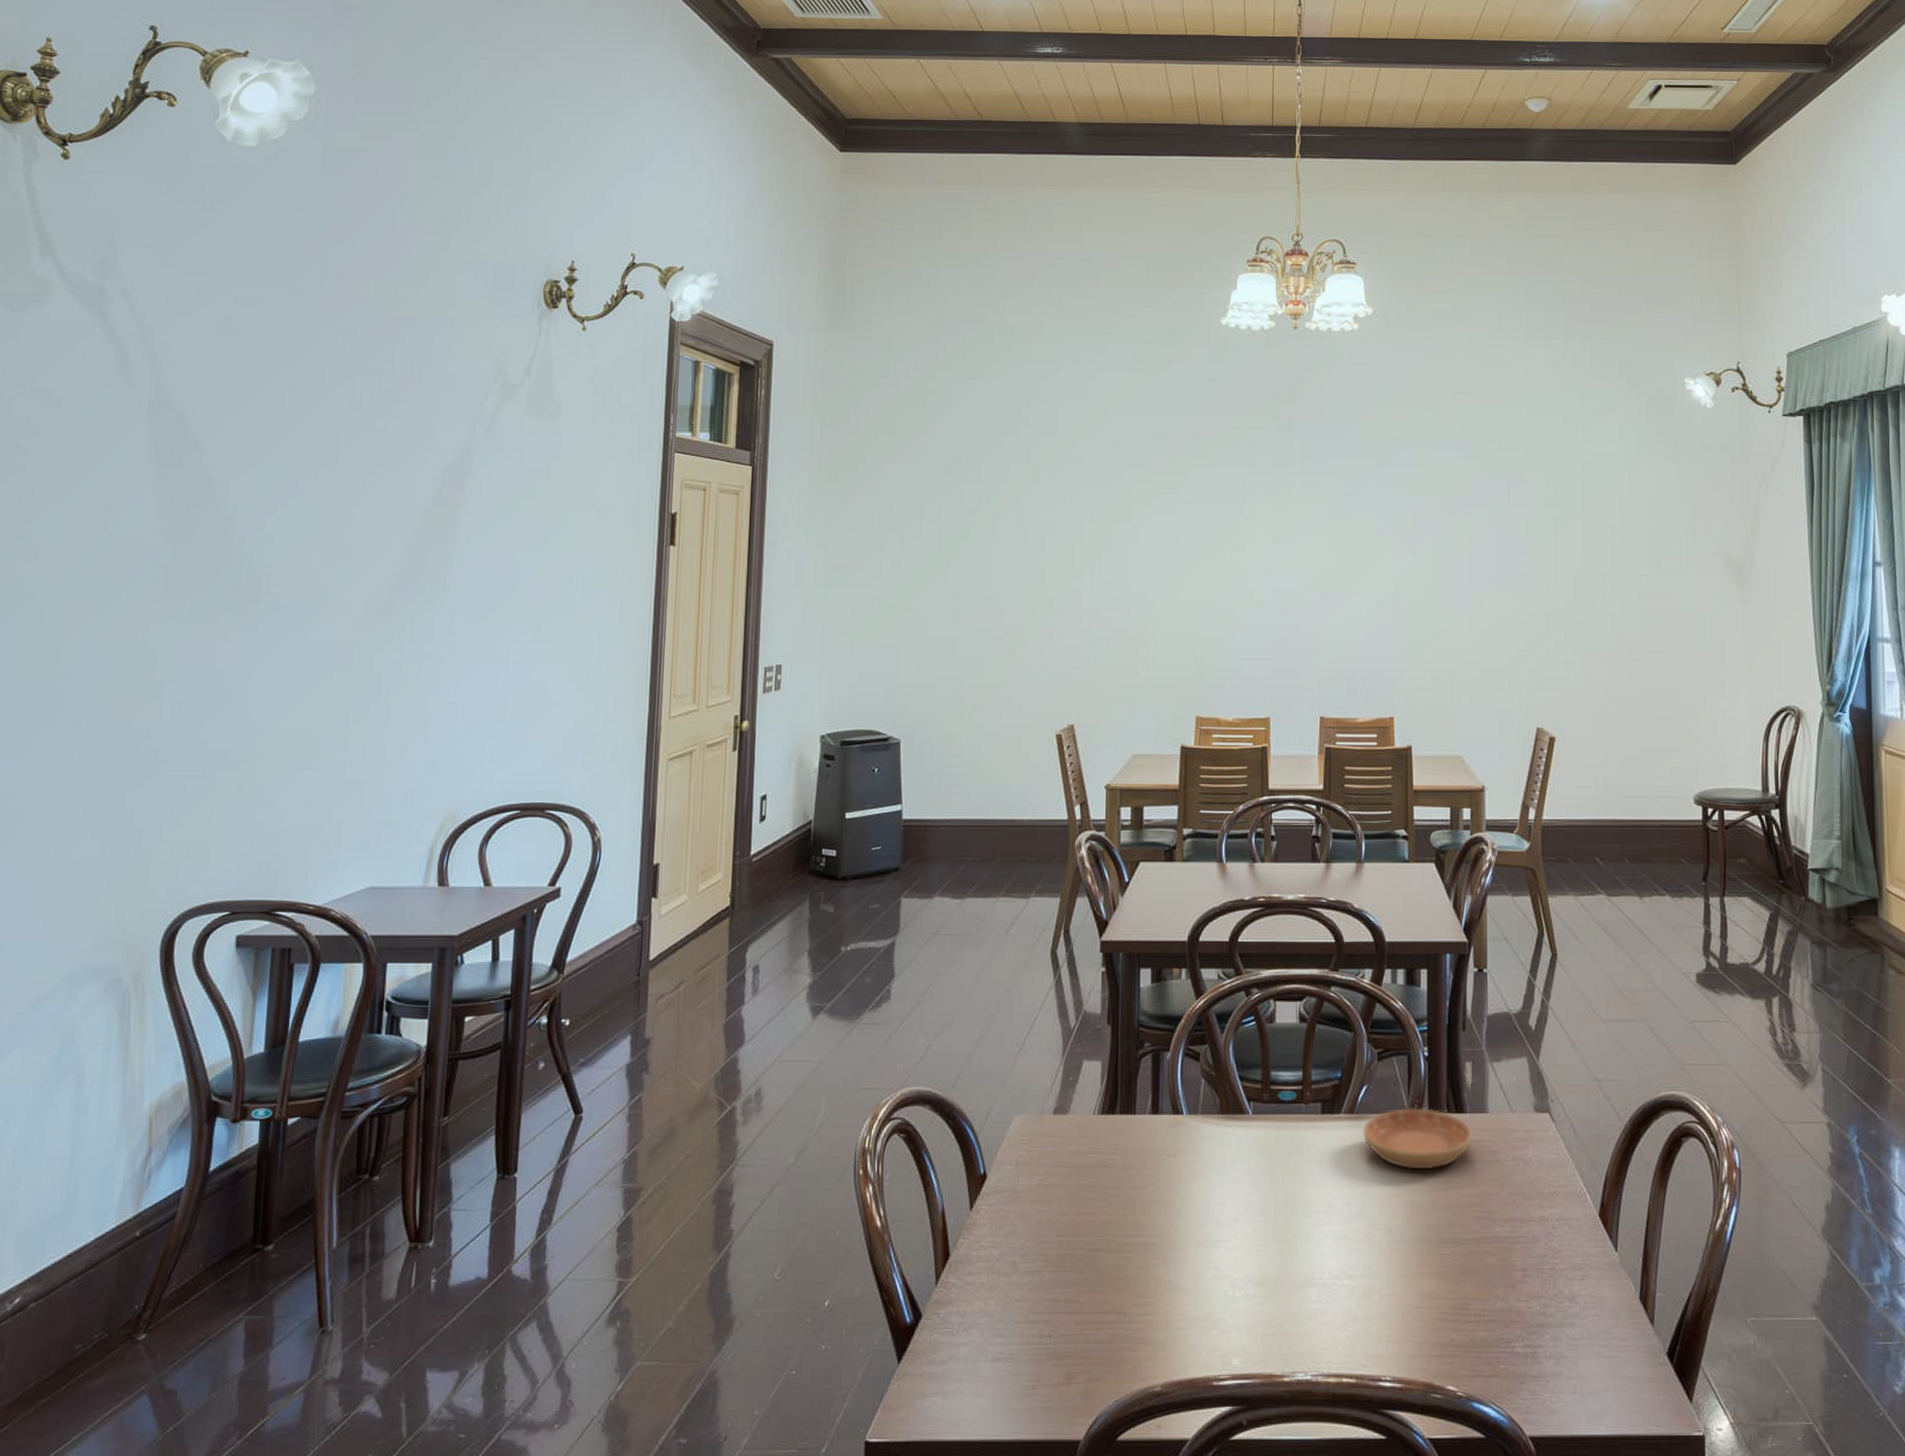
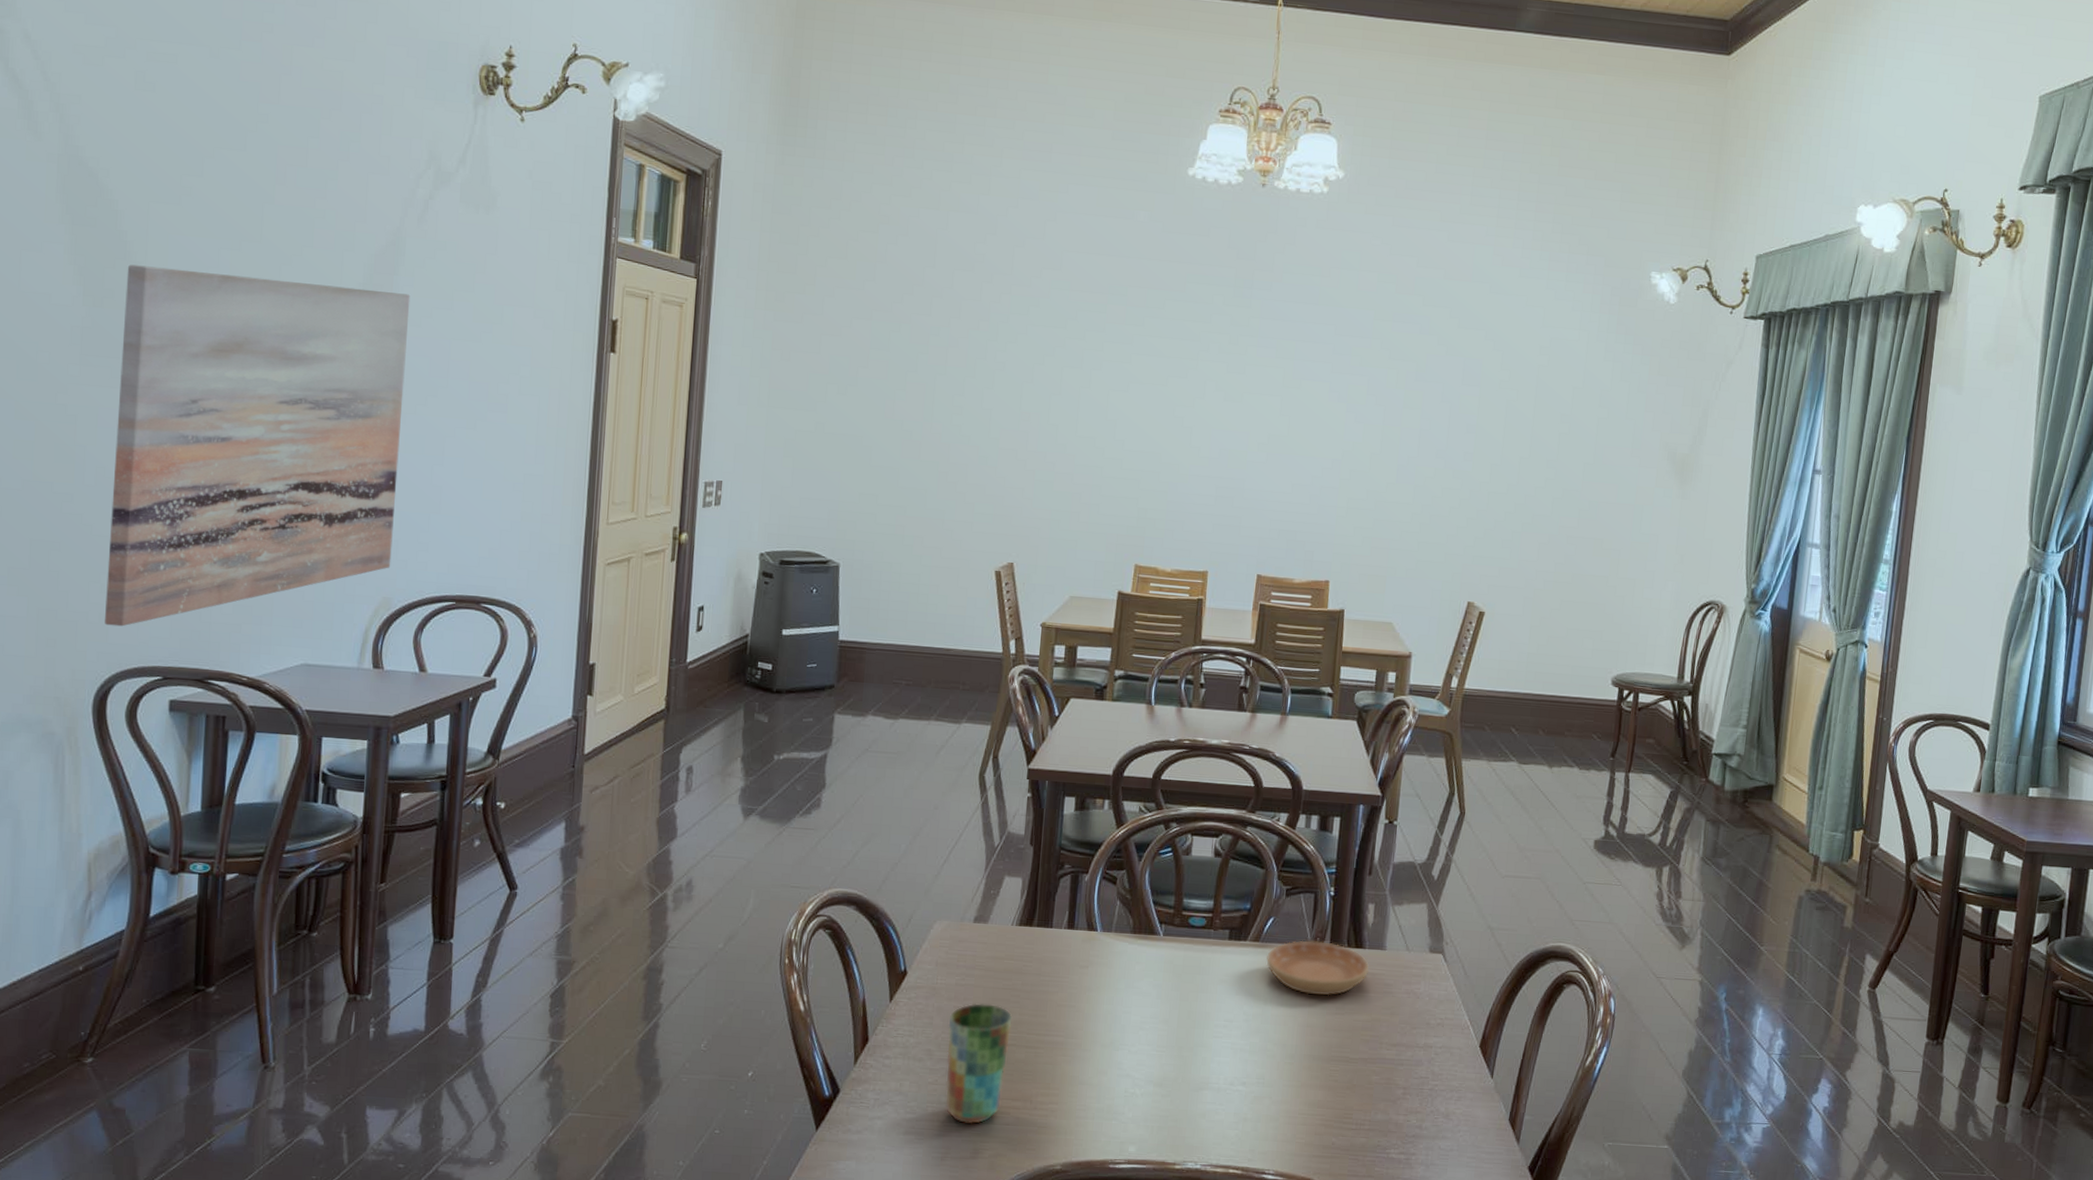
wall art: none [176,499,478,863] -> present [105,264,411,627]
cup: none [1032,1205,1100,1345] -> present [945,1003,1013,1125]

